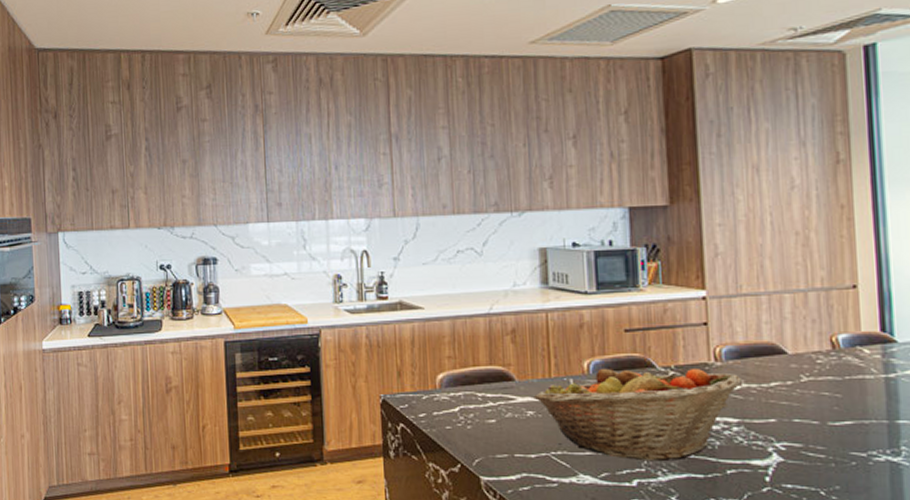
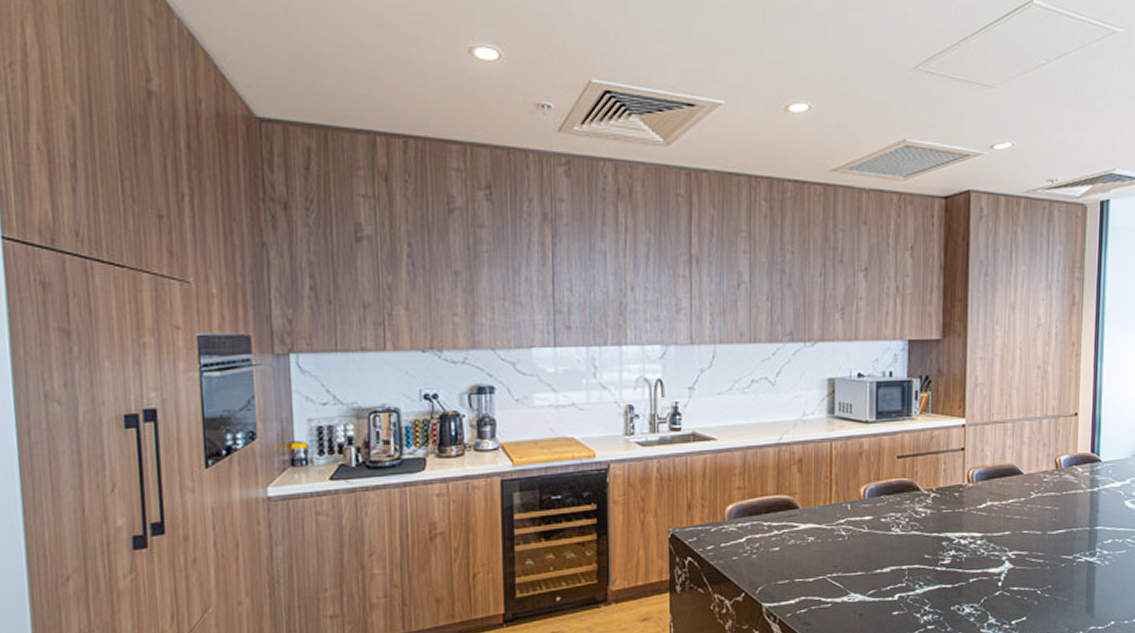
fruit basket: present [533,366,742,462] -> none [815,490,987,576]

